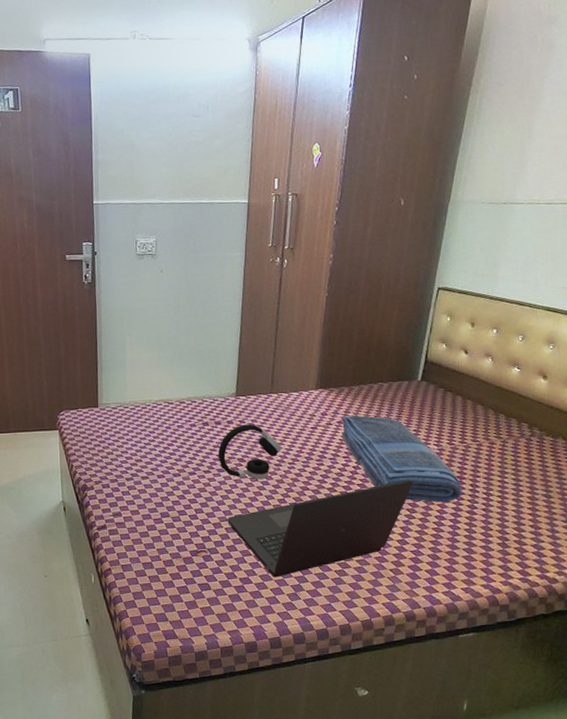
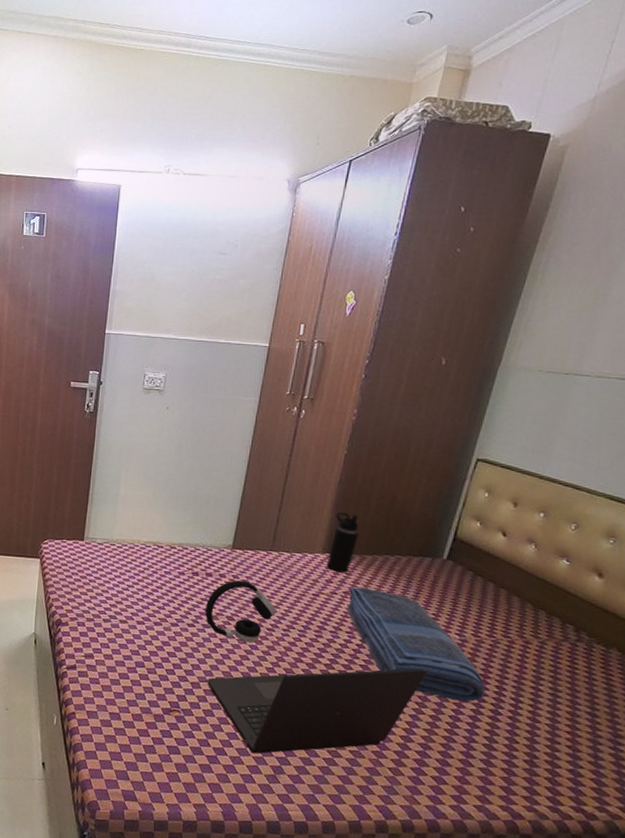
water bottle: none [320,349,345,405] -> present [326,512,359,573]

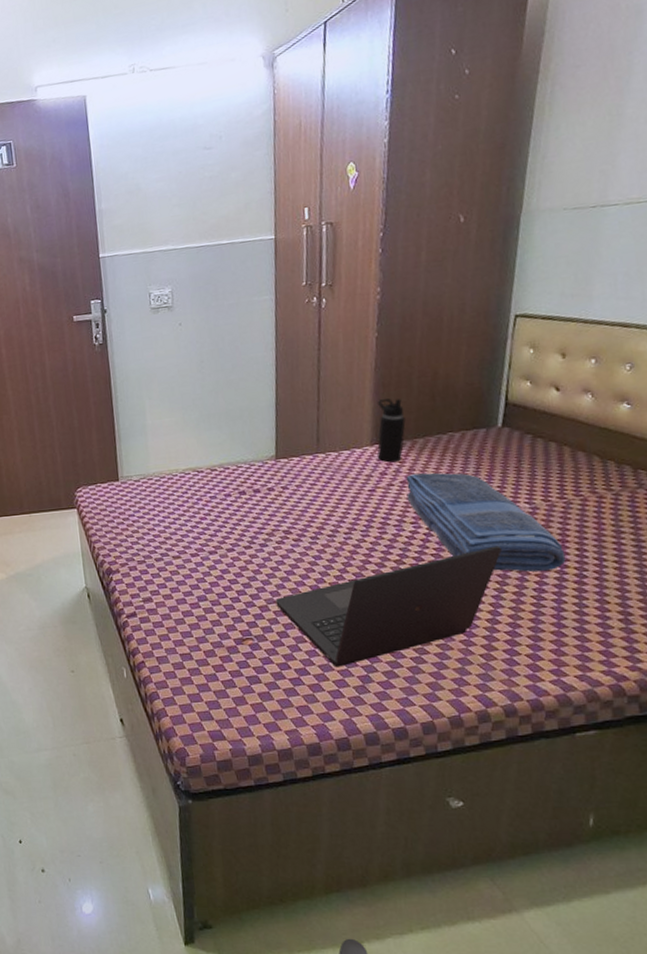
headphones: present [204,580,277,643] -> none [258,490,335,554]

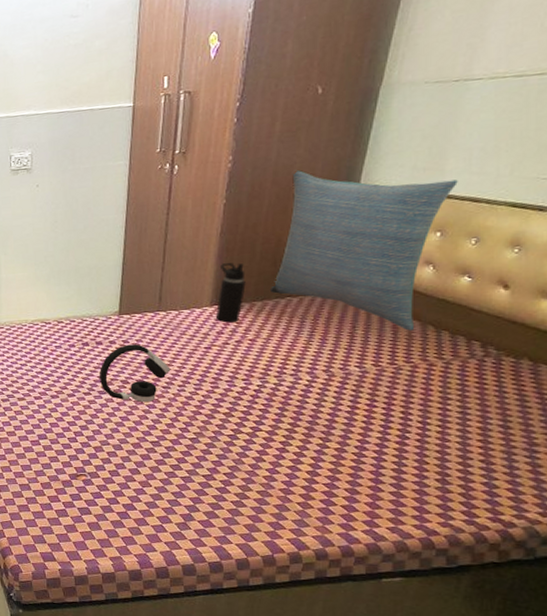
headphones: none [258,490,335,554] -> present [98,344,171,403]
laptop: present [275,545,502,668] -> none [109,405,328,505]
towel: present [406,473,566,572] -> none [241,334,390,431]
pillow: none [430,300,606,463] -> present [269,170,458,331]

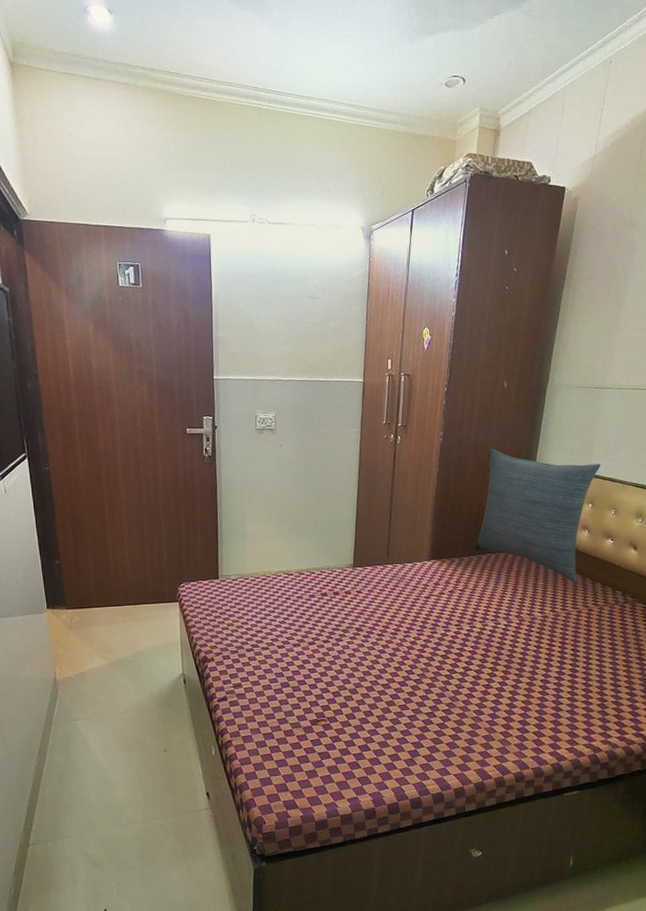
headphones: present [98,344,171,403] -> none [336,594,398,648]
water bottle: present [215,262,246,323] -> none [432,522,456,575]

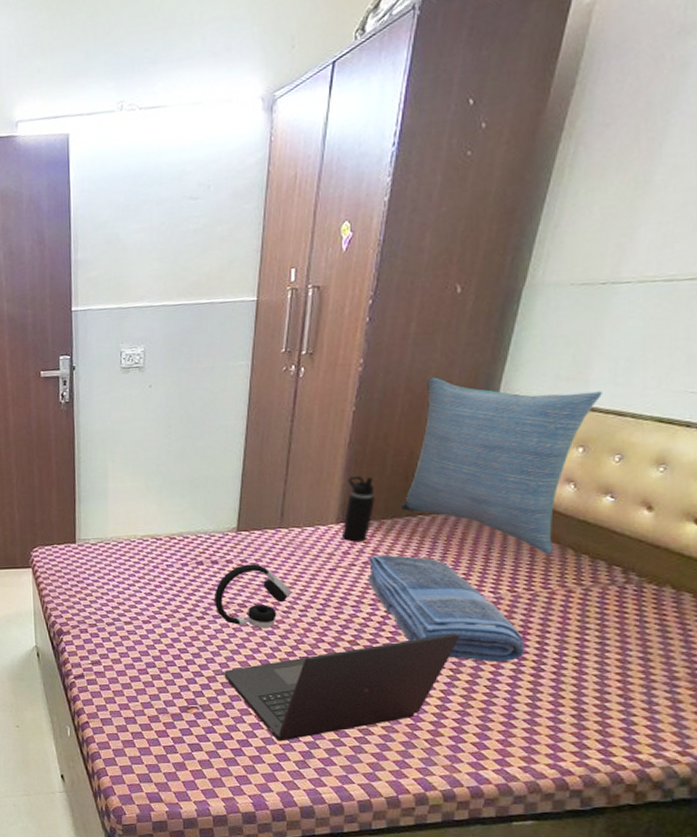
headphones: none [336,594,398,648] -> present [213,564,292,629]
laptop: none [346,645,520,744] -> present [224,633,459,742]
water bottle: none [432,522,456,575] -> present [341,475,375,542]
towel: none [453,585,564,667] -> present [368,555,525,663]

